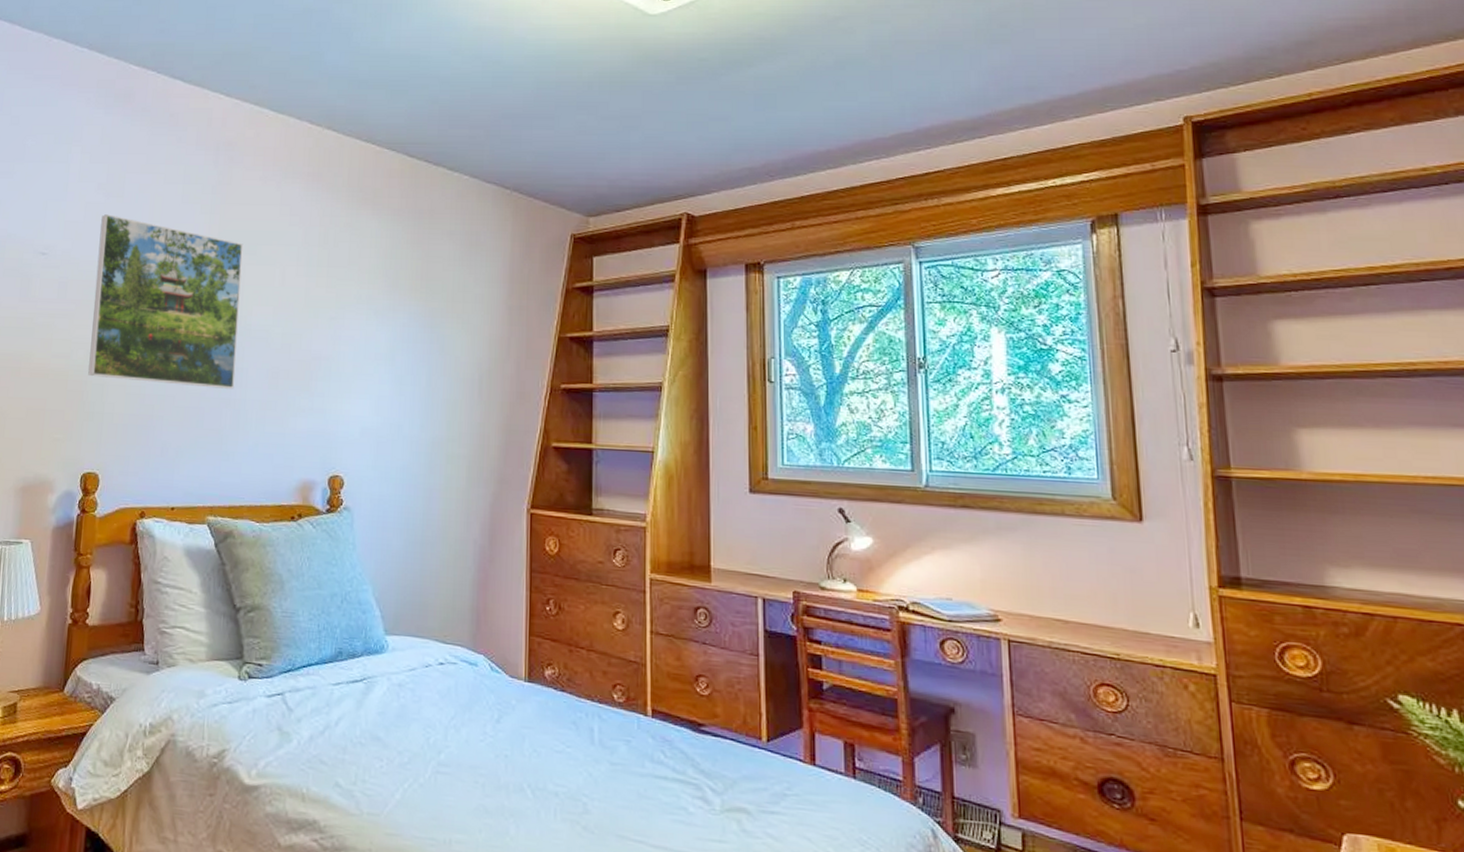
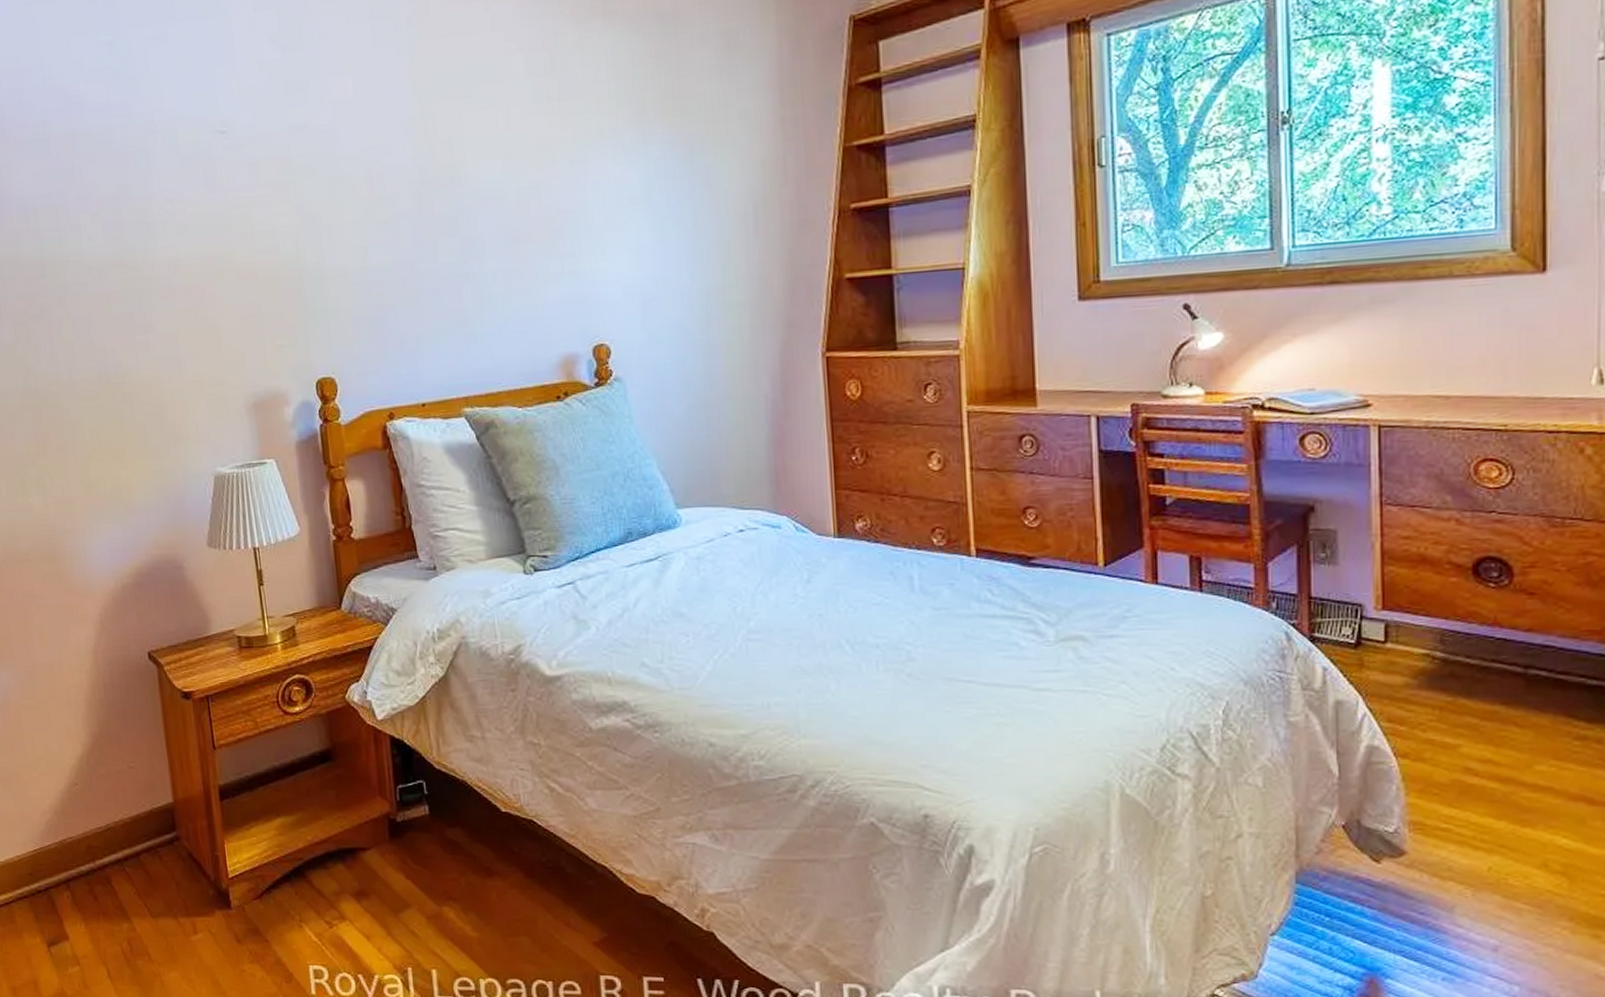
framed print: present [88,214,243,389] -> none [281,72,471,270]

